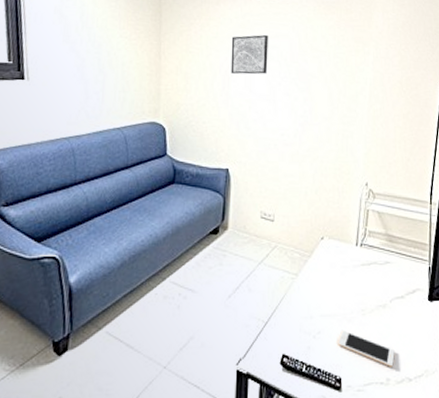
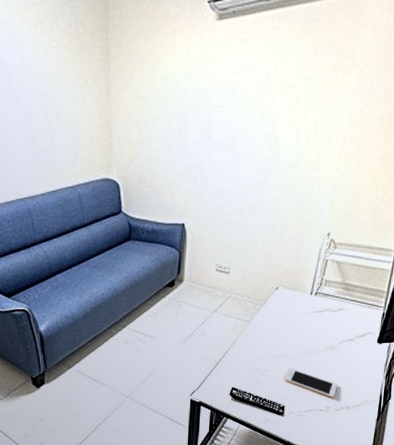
wall art: present [231,34,268,74] -> none [187,69,231,119]

